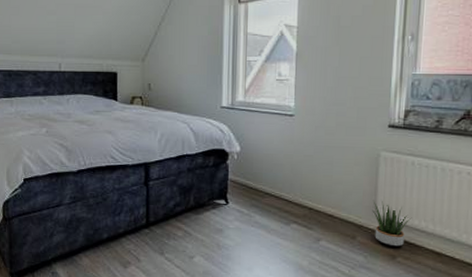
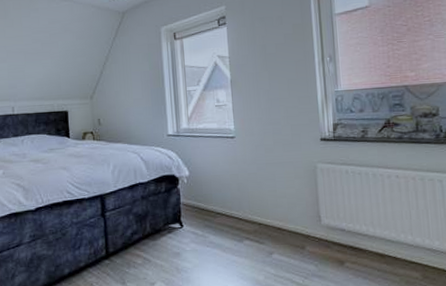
potted plant: present [372,200,412,247] -> none [316,209,353,253]

